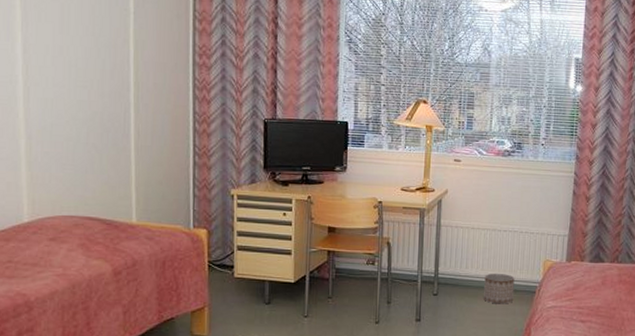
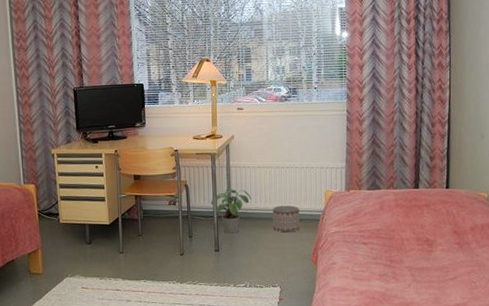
potted plant: none [415,250,462,302] -> present [211,188,252,234]

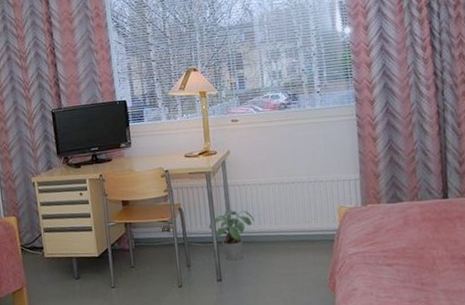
planter: present [272,205,300,233] -> none [279,225,313,257]

